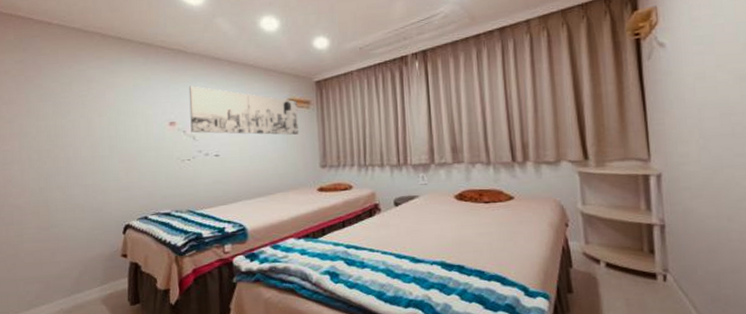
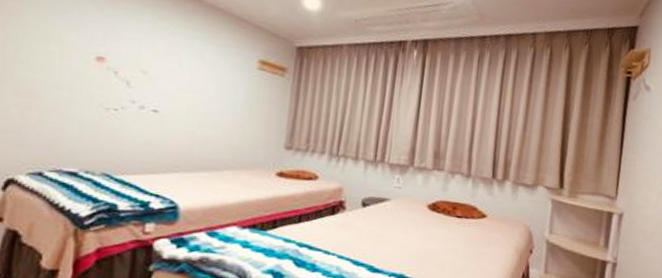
wall art: present [188,86,299,135] -> none [125,16,271,105]

